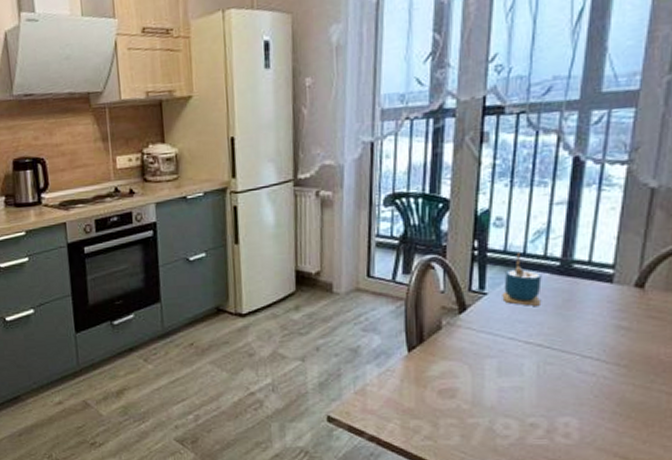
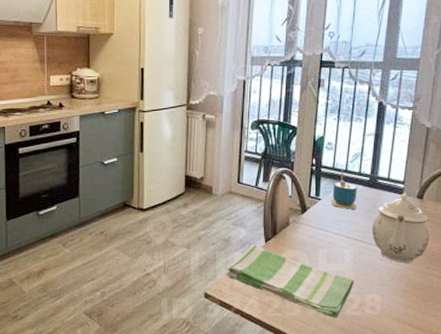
dish towel: none [355,355,538,449] -> present [226,244,354,319]
teapot: none [565,280,655,376] -> present [372,193,430,263]

